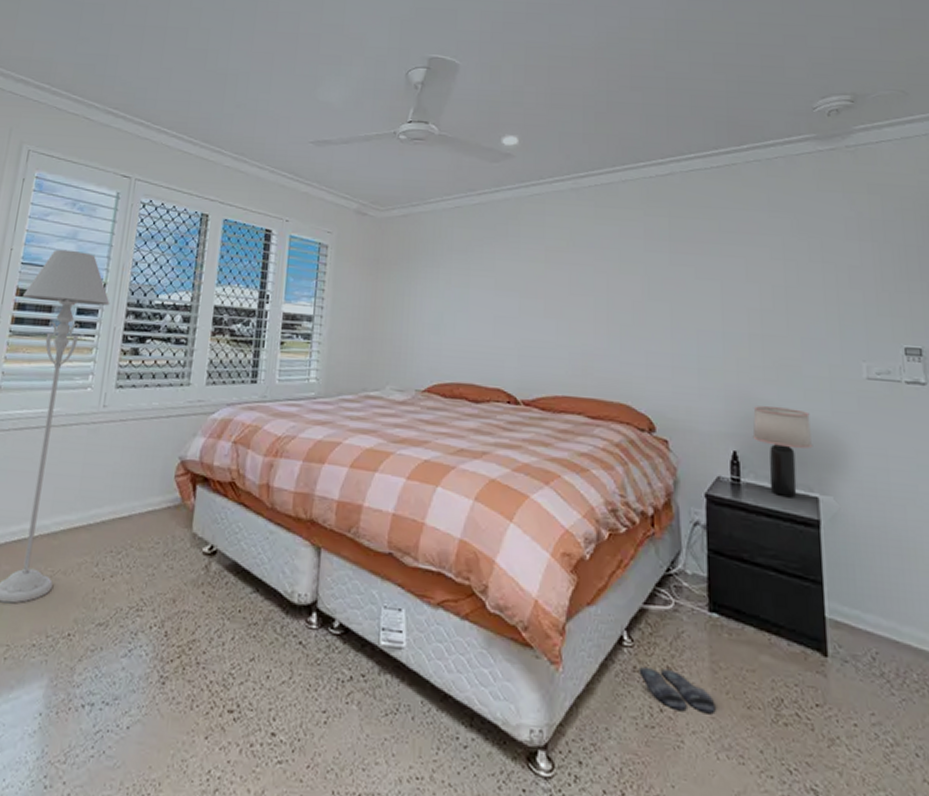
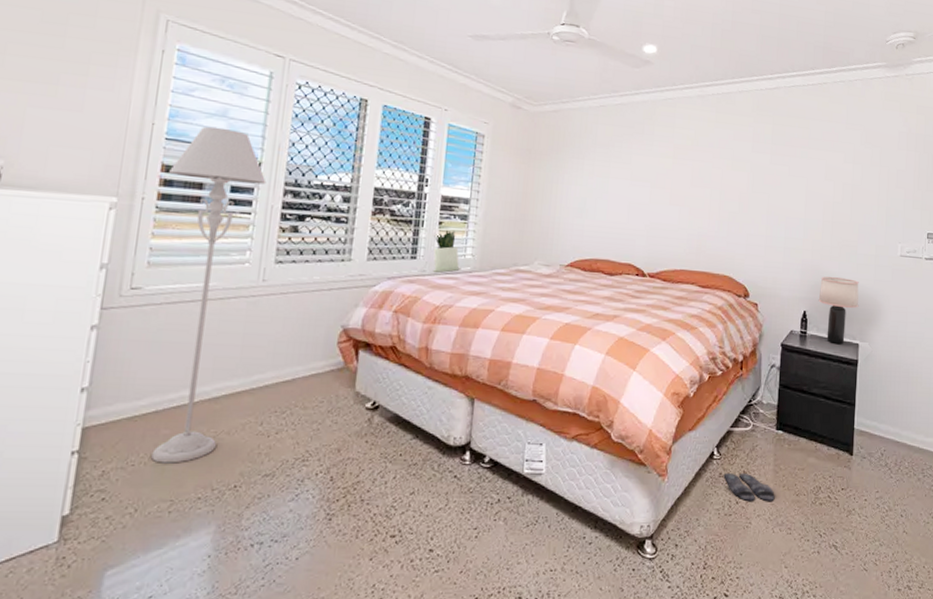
planter: none [273,350,305,400] -> present [432,230,462,274]

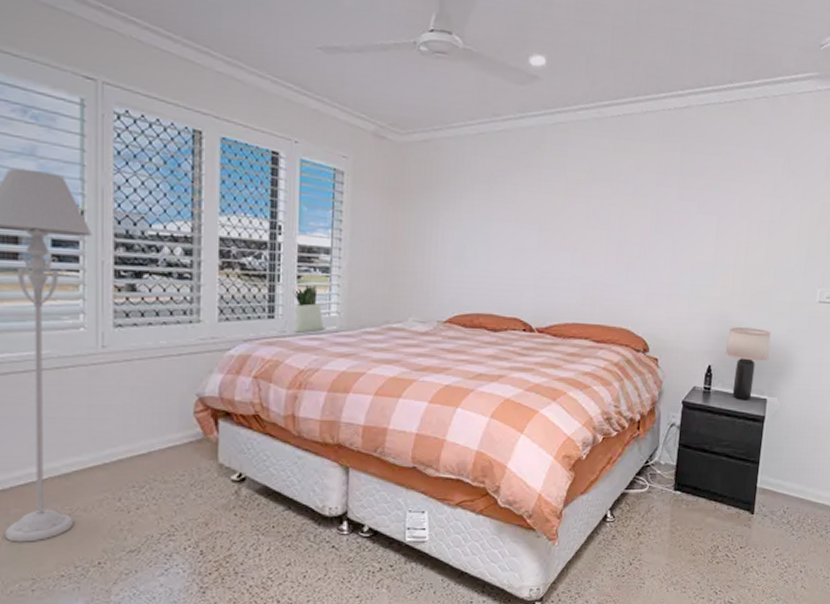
slippers: present [723,473,775,502] -> none [617,535,670,563]

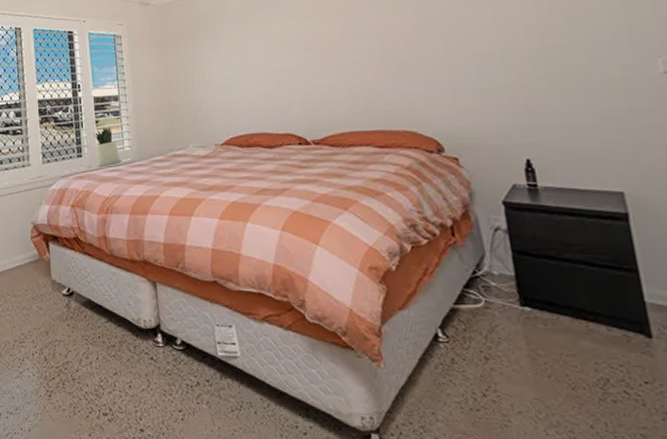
table lamp: present [725,327,771,401] -> none [543,112,612,196]

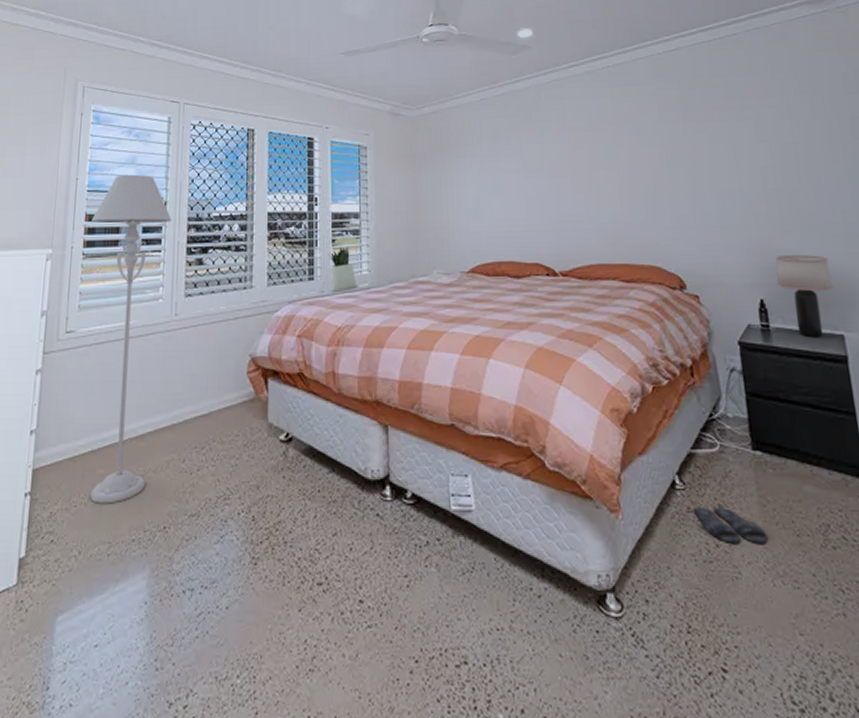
slippers: none [457,359,539,396] -> present [693,508,768,545]
table lamp: none [543,112,612,196] -> present [775,255,834,338]

